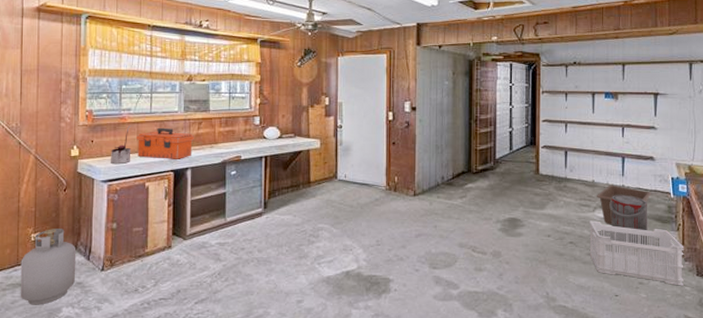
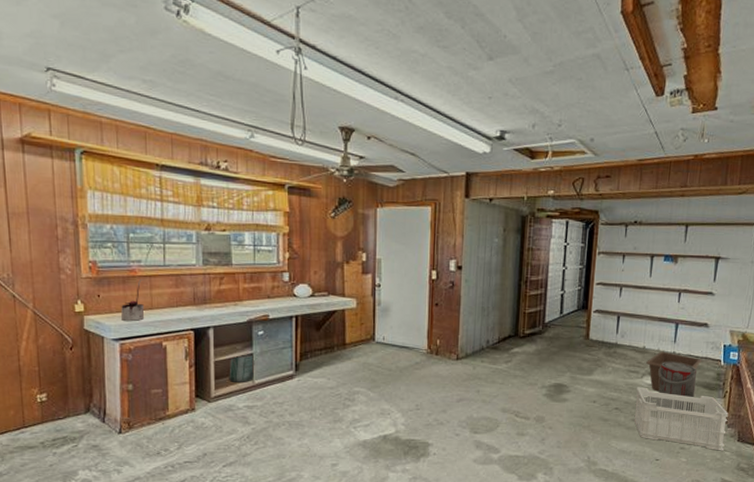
gas cylinder: present [20,229,77,305] -> none [27,389,90,468]
toolbox: present [136,127,194,159] -> none [149,282,215,317]
paint can: none [203,193,227,221] -> present [229,354,255,384]

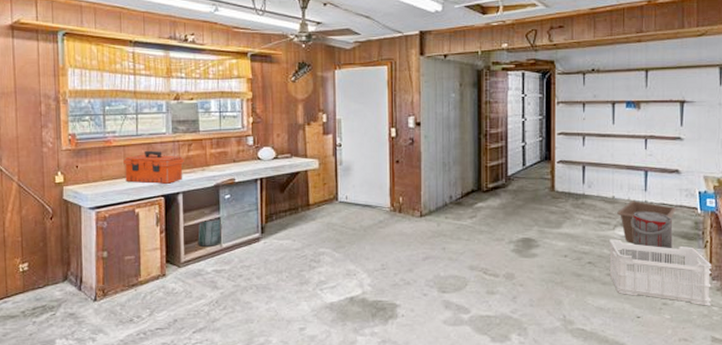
paint can: present [121,279,145,322] -> none [97,149,119,191]
toolbox: none [149,282,215,317] -> present [123,150,184,184]

